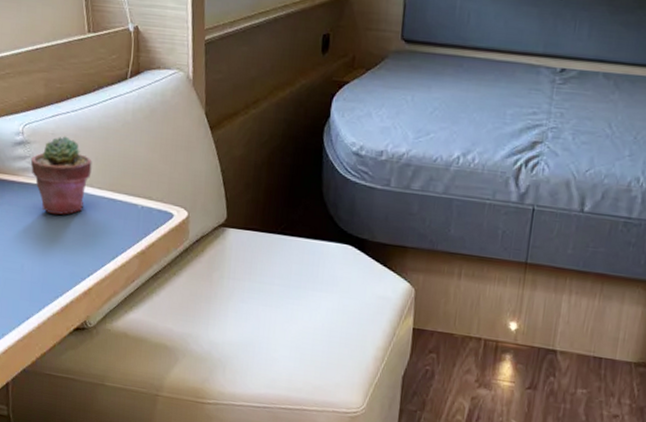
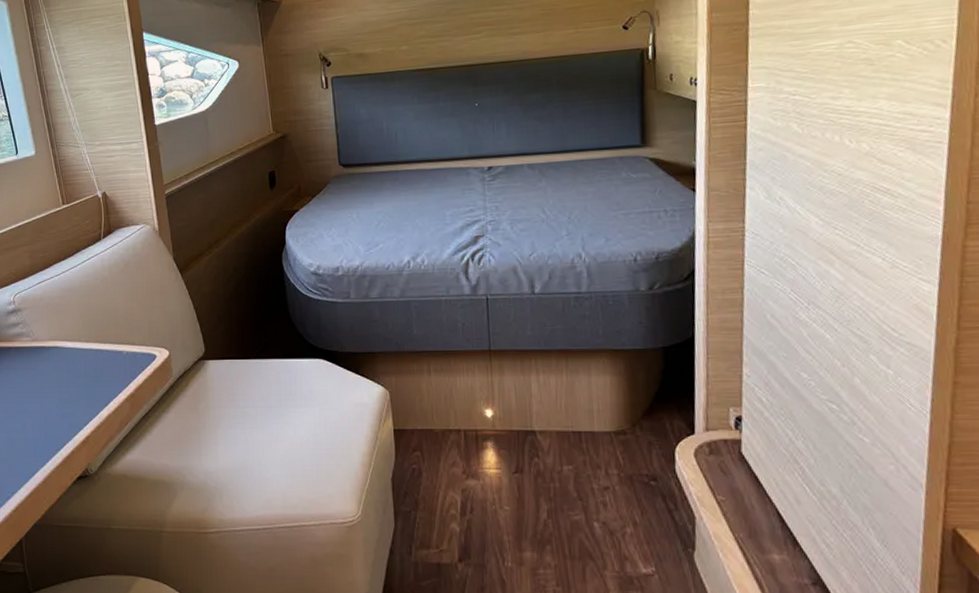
potted succulent: present [30,136,92,215] -> none [23,299,78,373]

